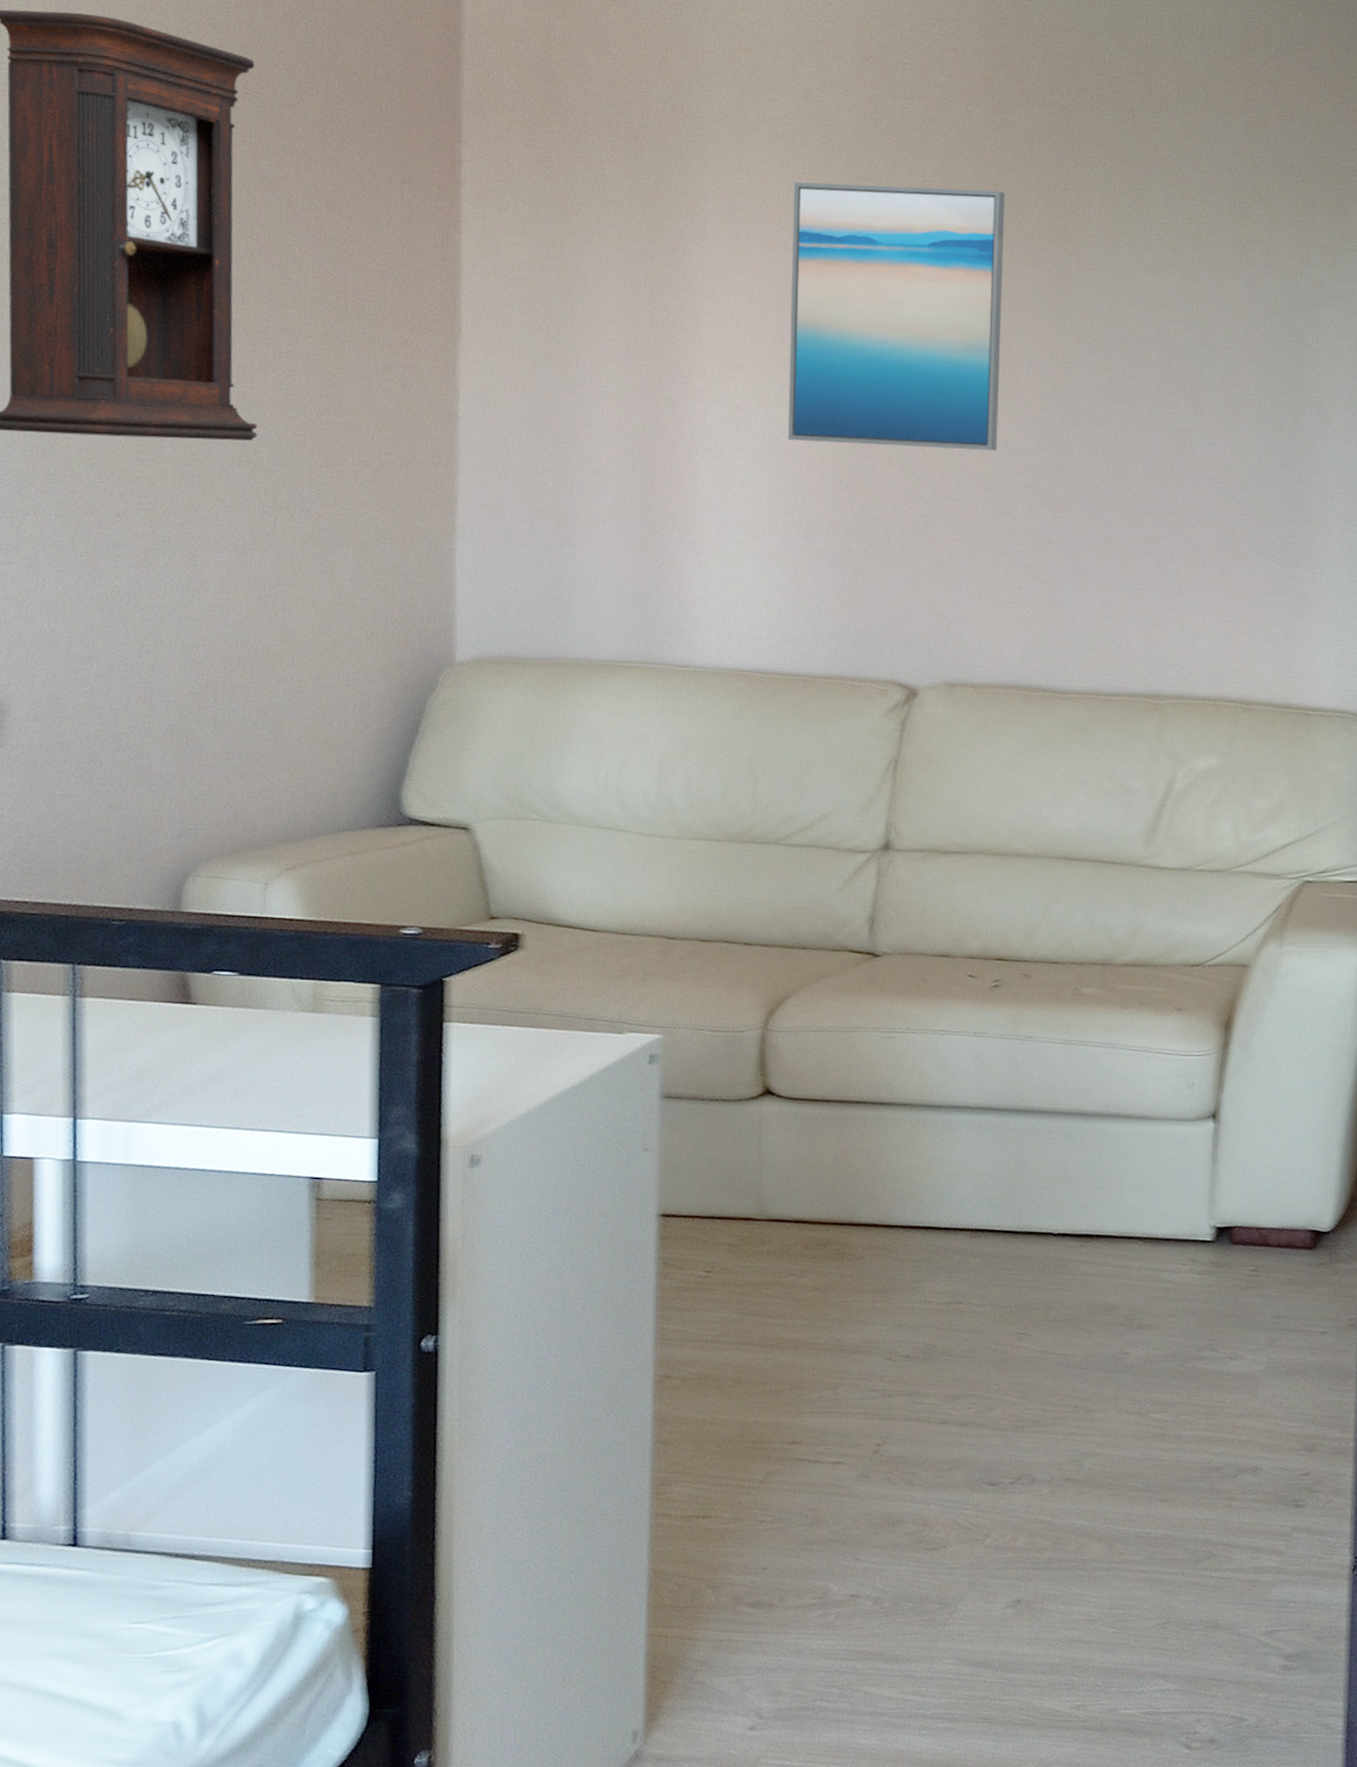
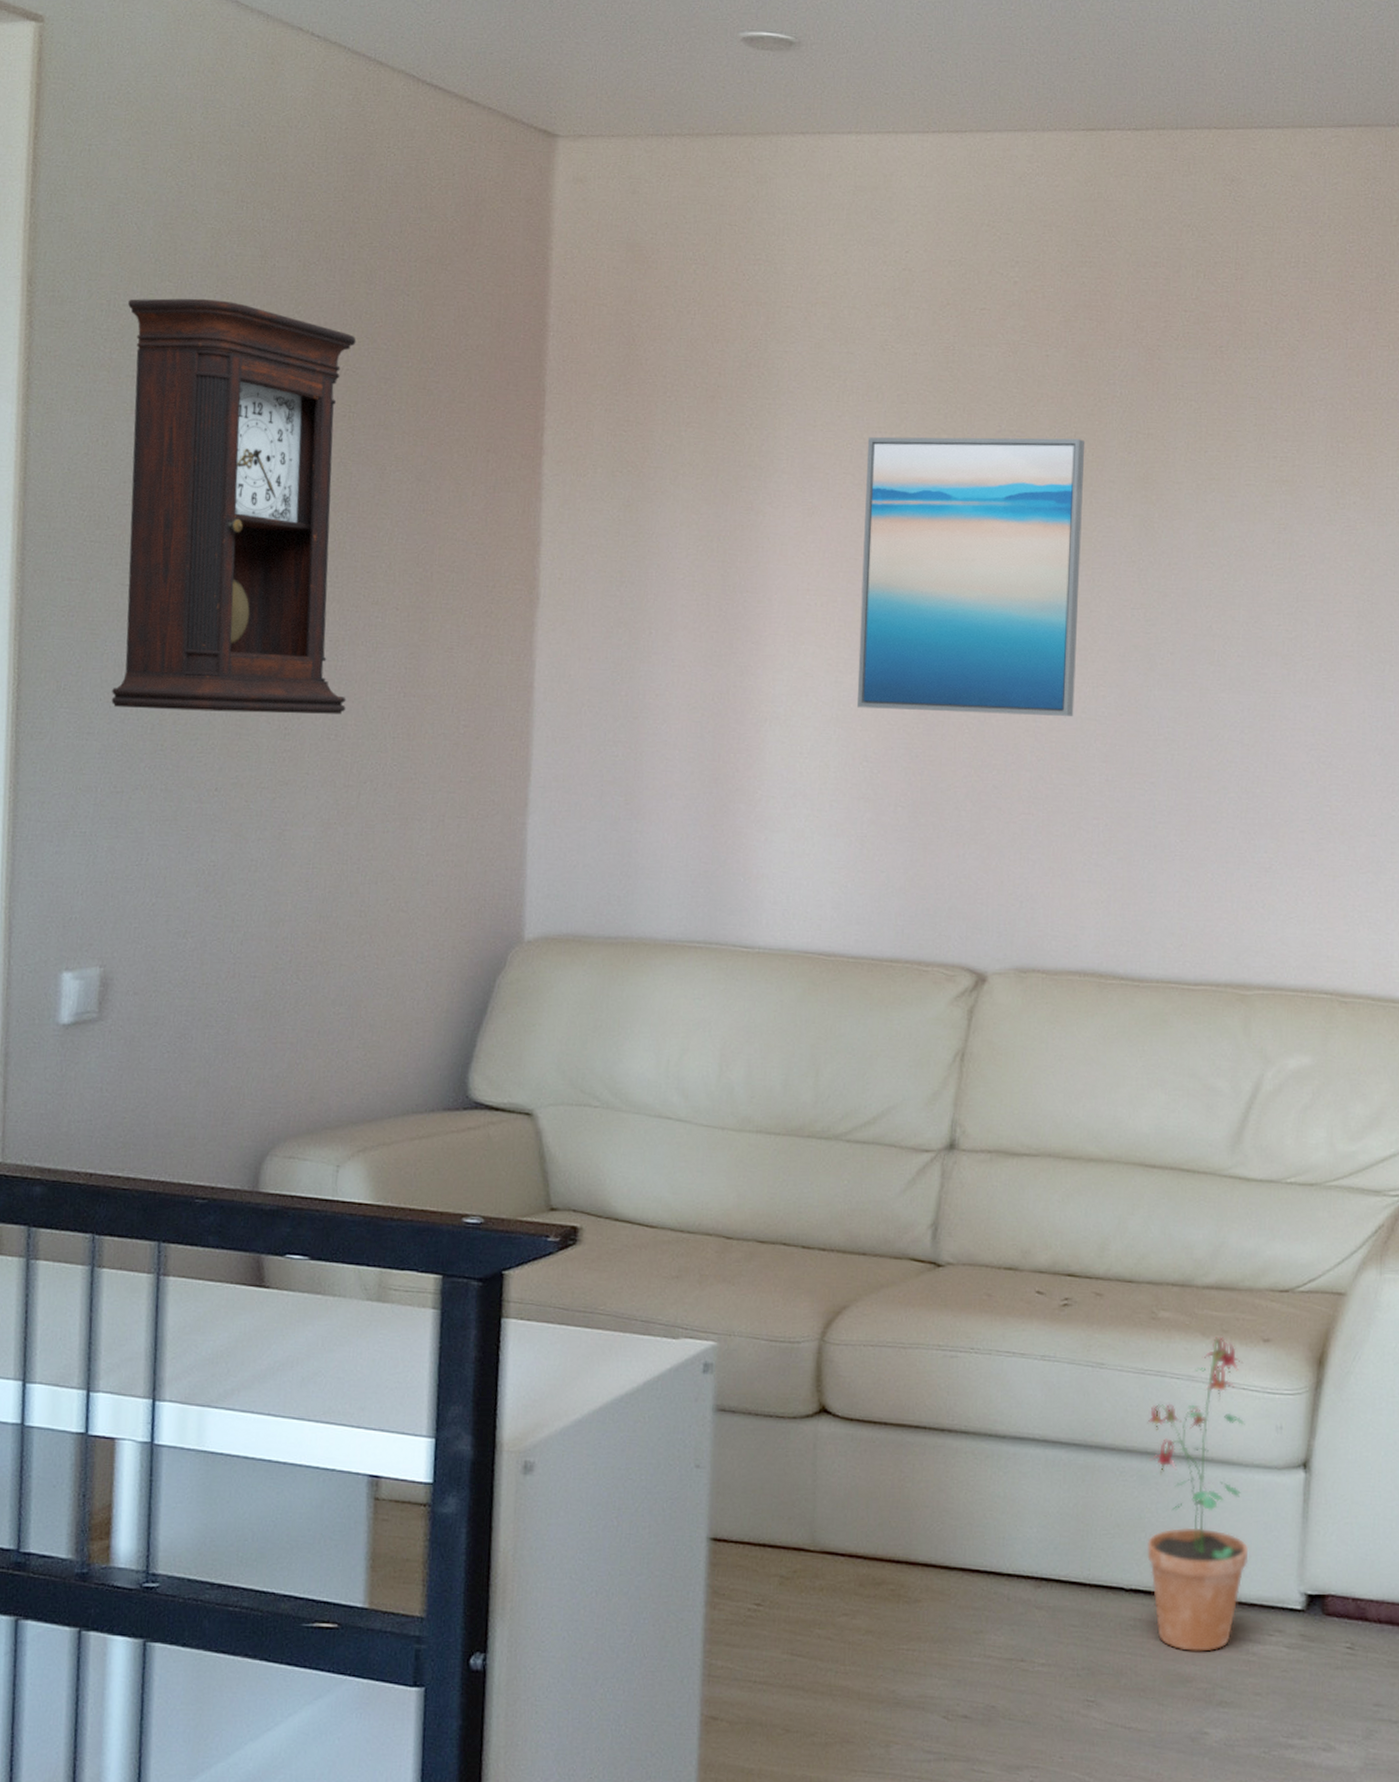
potted plant: none [1072,1008,1165,1284] -> present [1147,1337,1249,1652]

